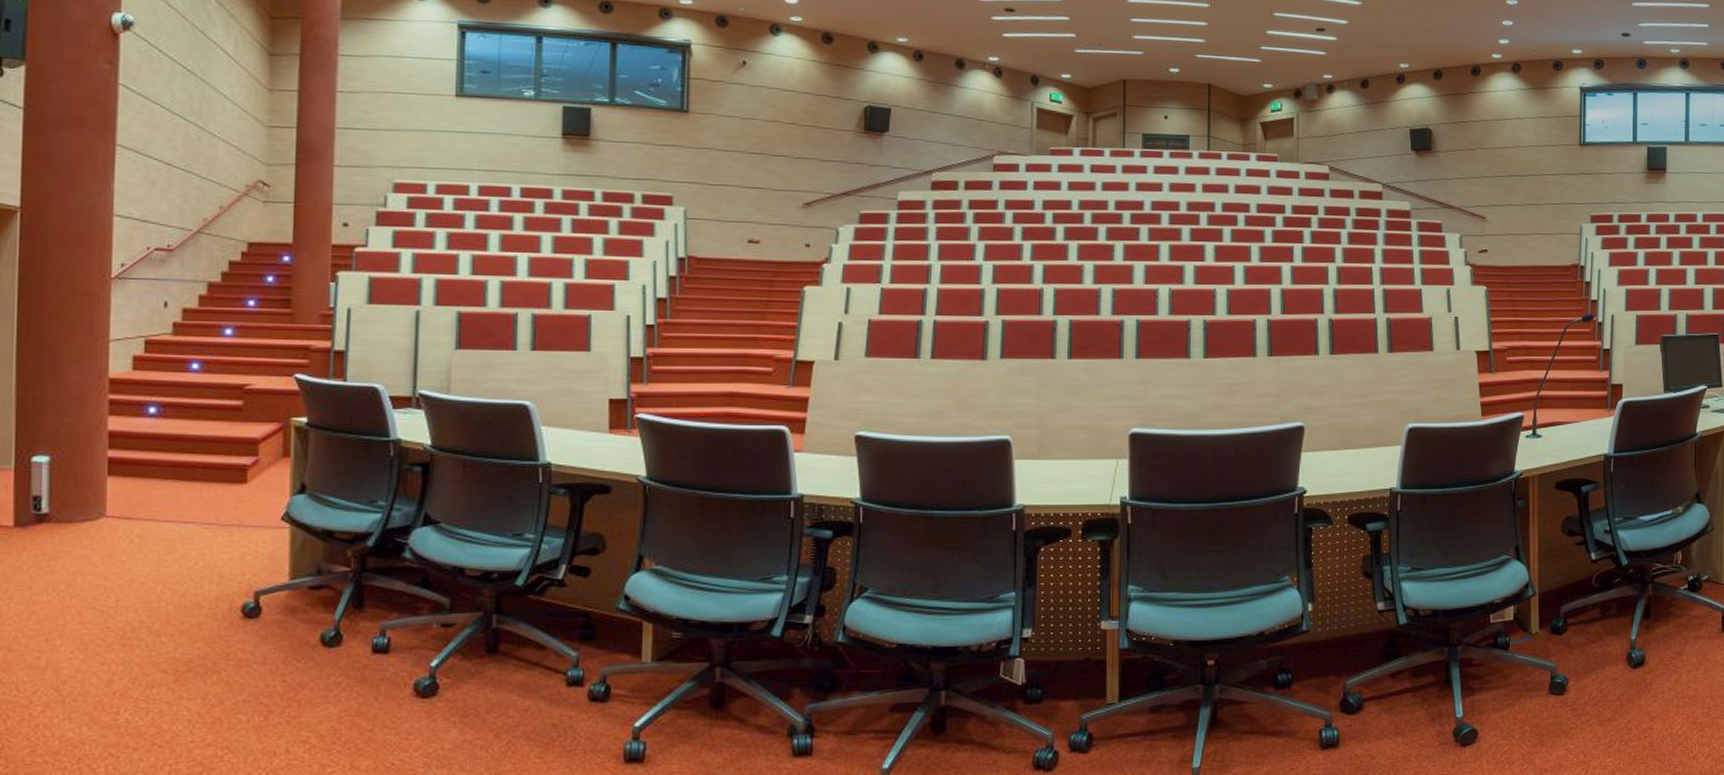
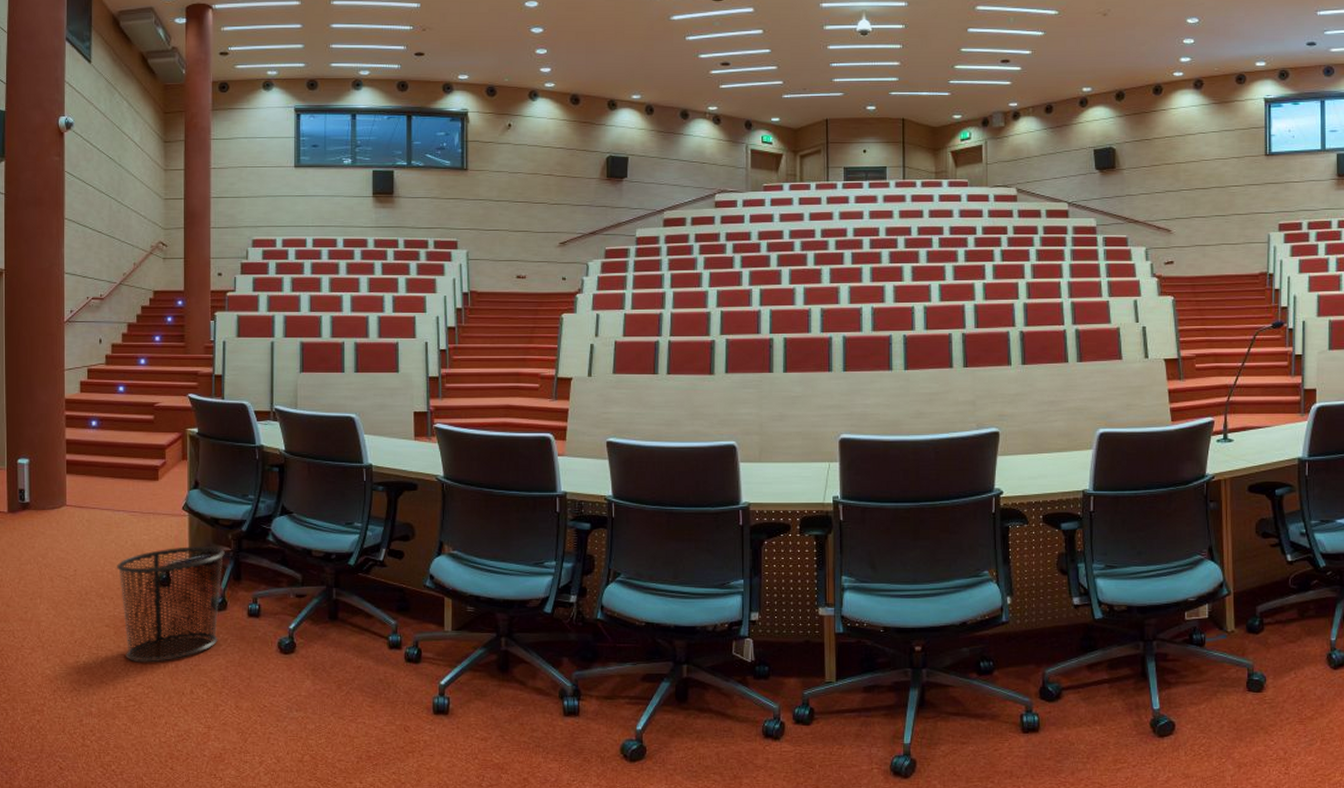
waste bin: none [181,566,341,717] -> present [117,546,225,663]

